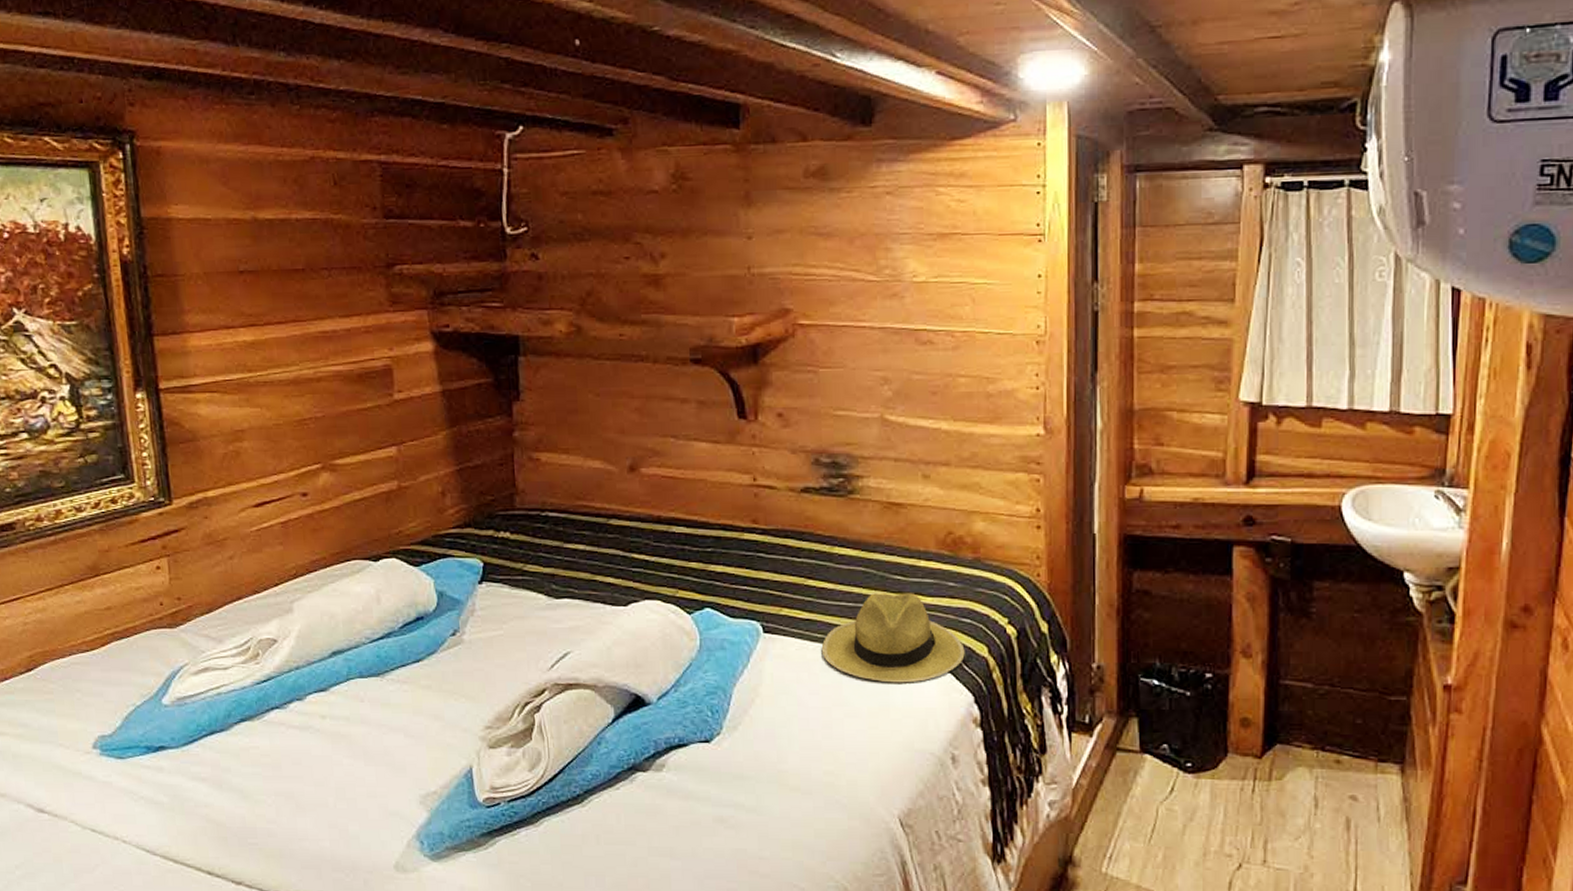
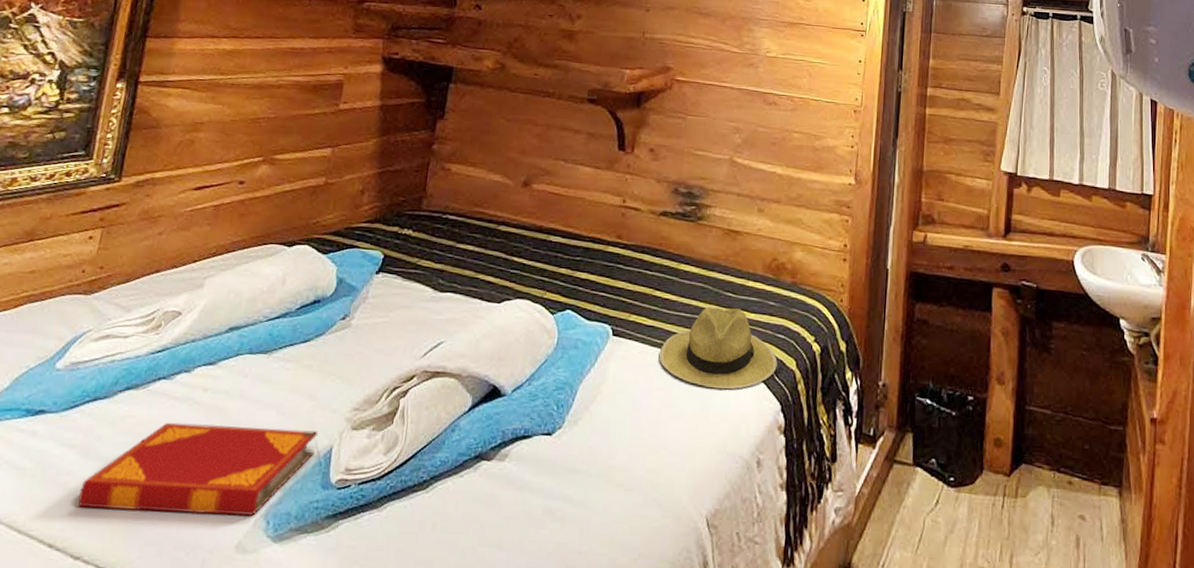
hardback book: none [223,750,454,838] -> present [77,422,319,516]

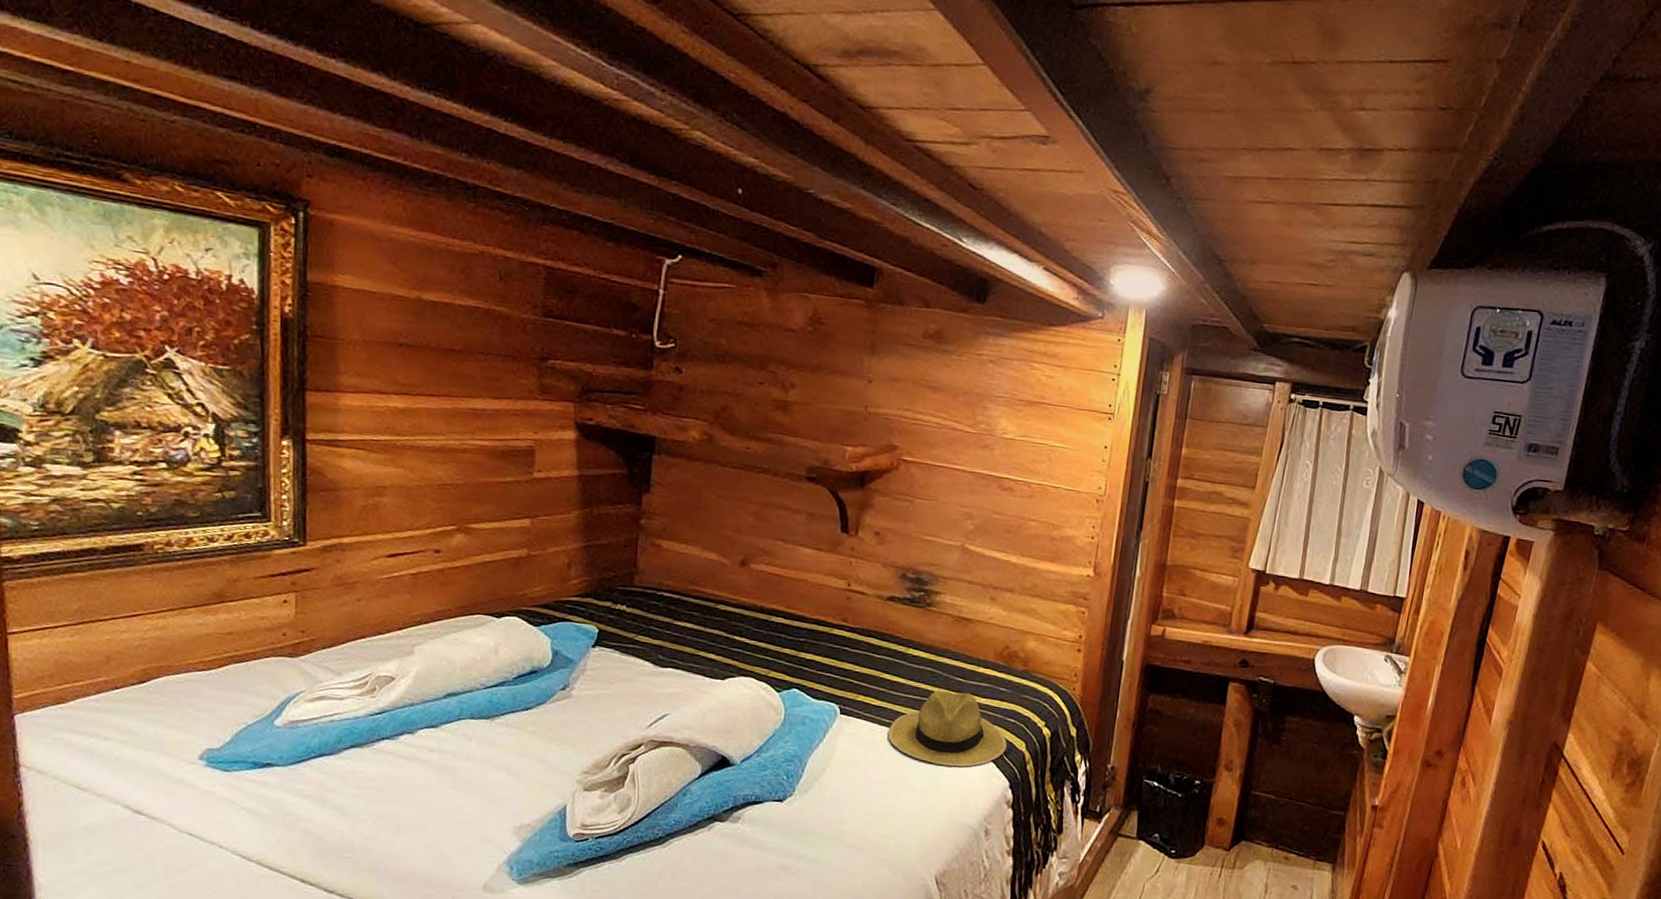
hardback book: present [77,422,319,516] -> none [321,778,551,862]

